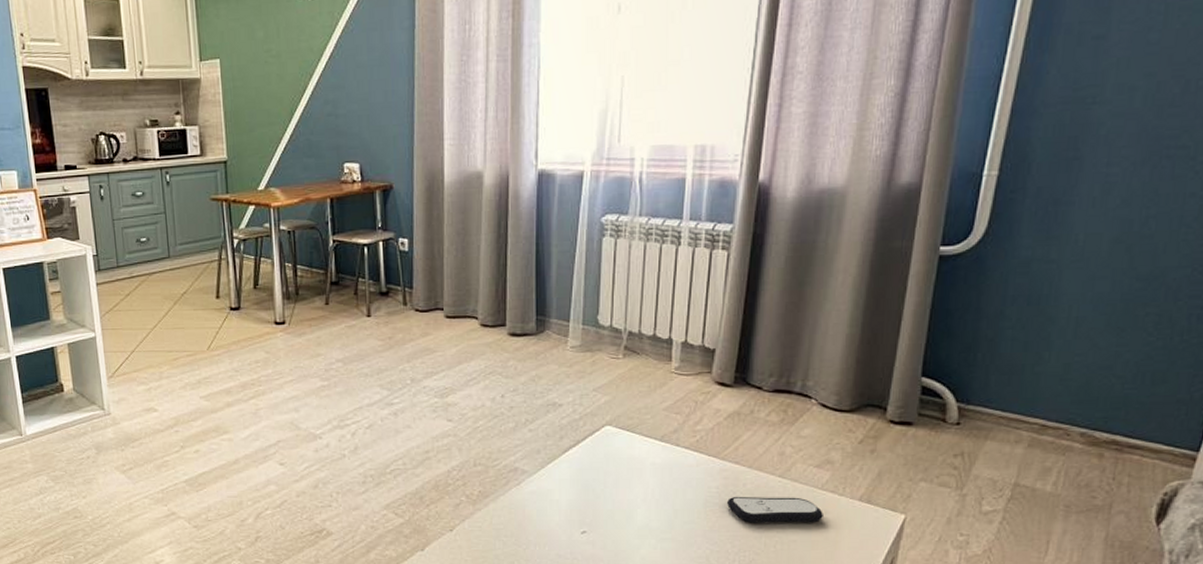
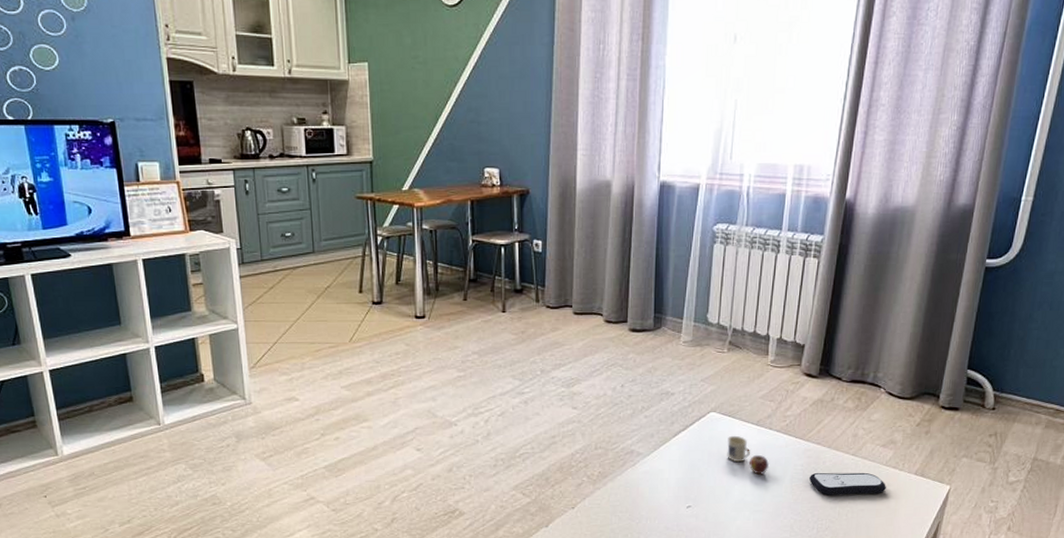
mug: none [627,452,678,497] -> present [727,435,770,475]

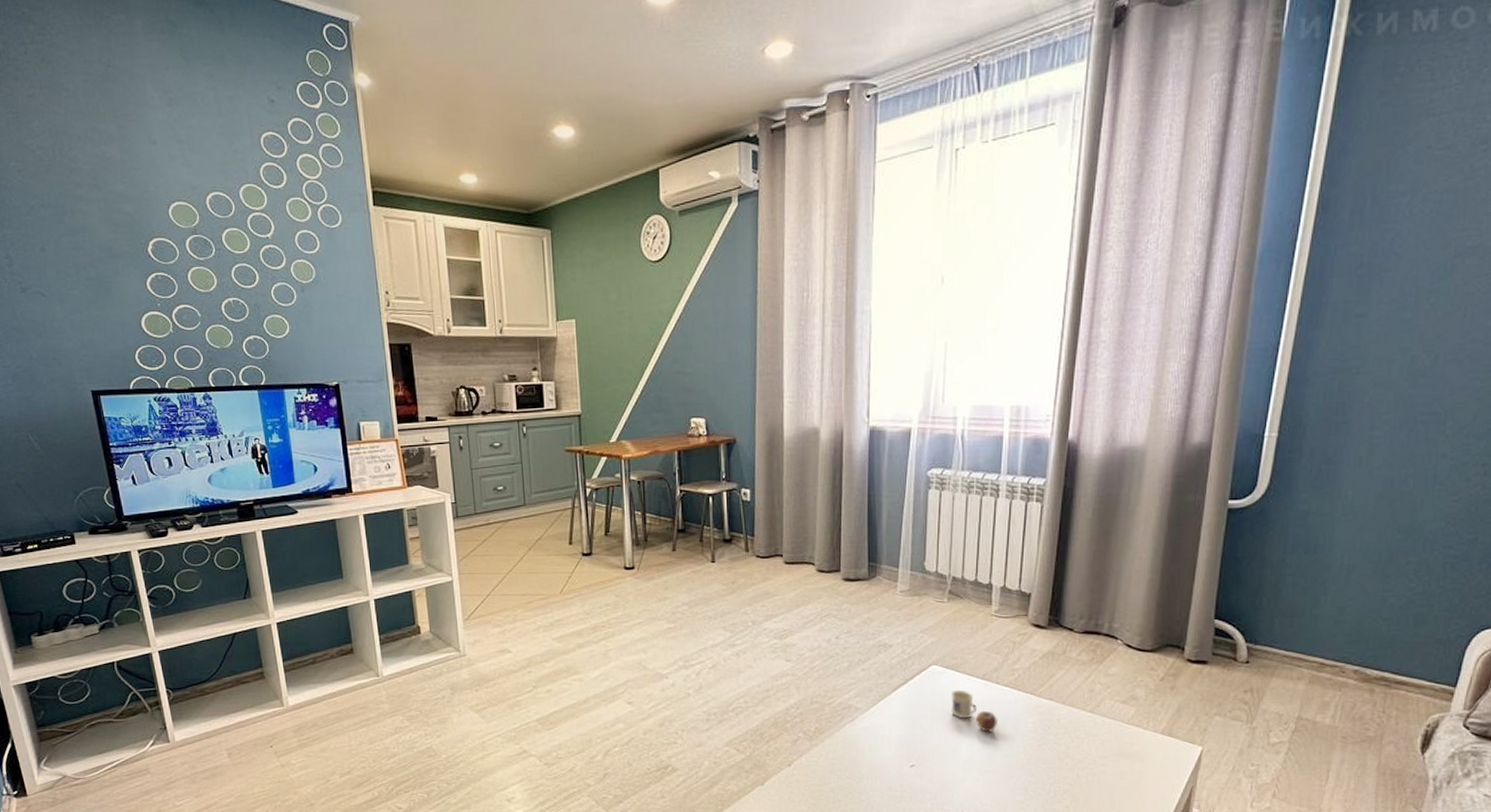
remote control: present [809,472,886,496] -> none [1043,730,1129,756]

